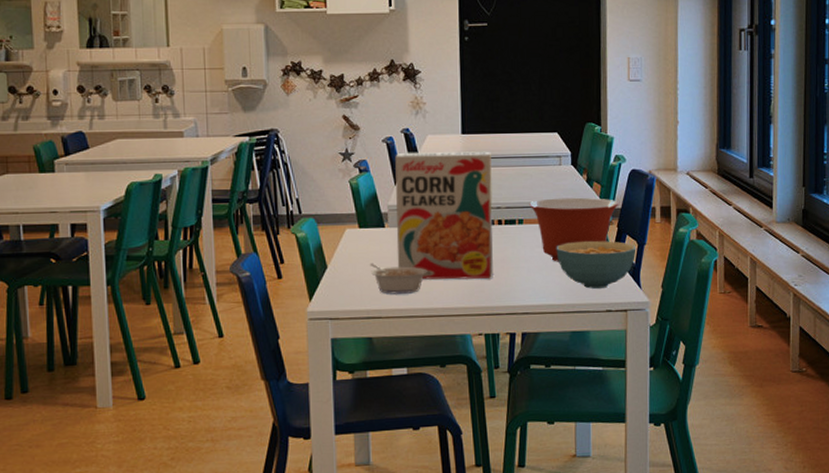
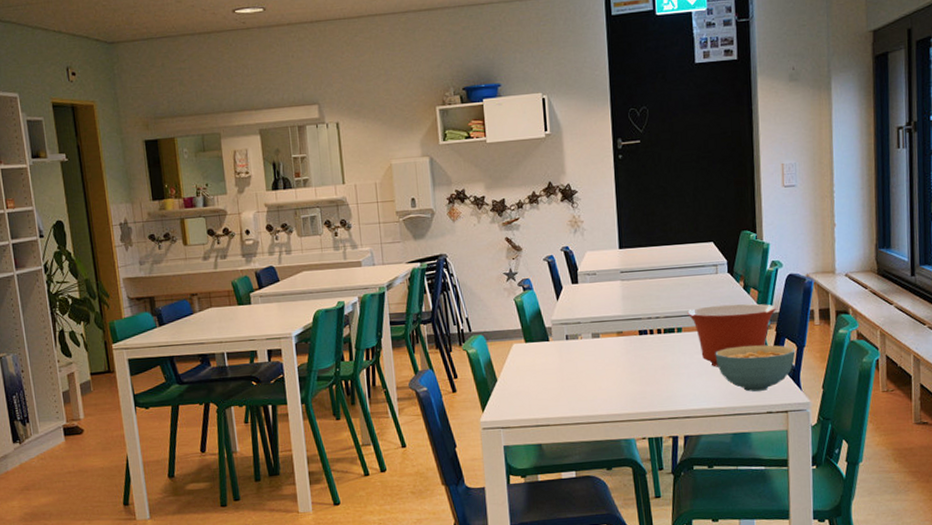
legume: present [370,262,428,295] -> none [536,374,591,404]
cereal box: present [395,151,493,280] -> none [556,263,655,389]

